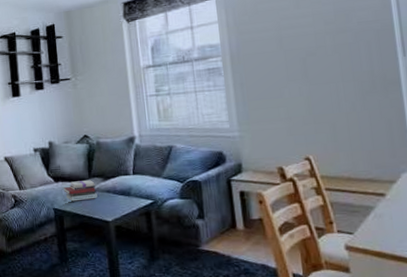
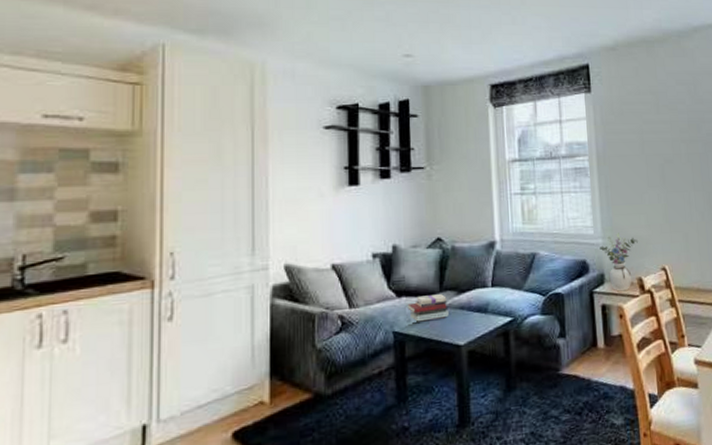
bouquet: none [236,126,277,180] -> present [600,233,638,292]

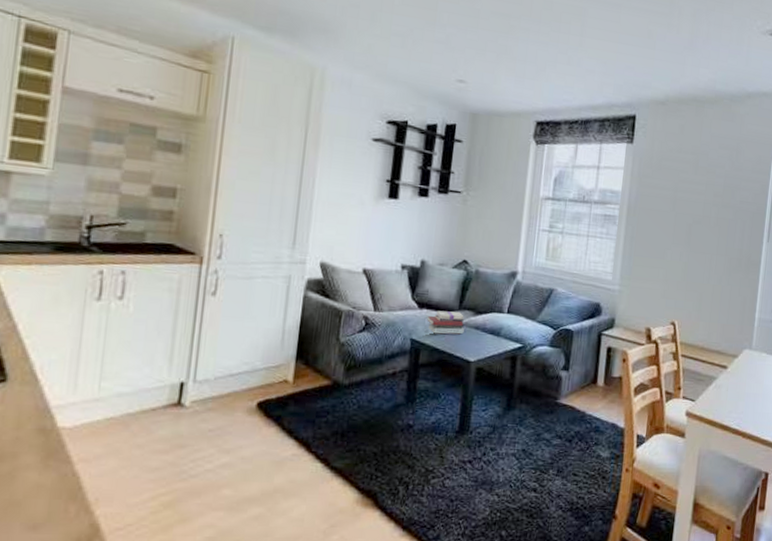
bouquet: present [600,233,638,292] -> none [615,283,653,338]

